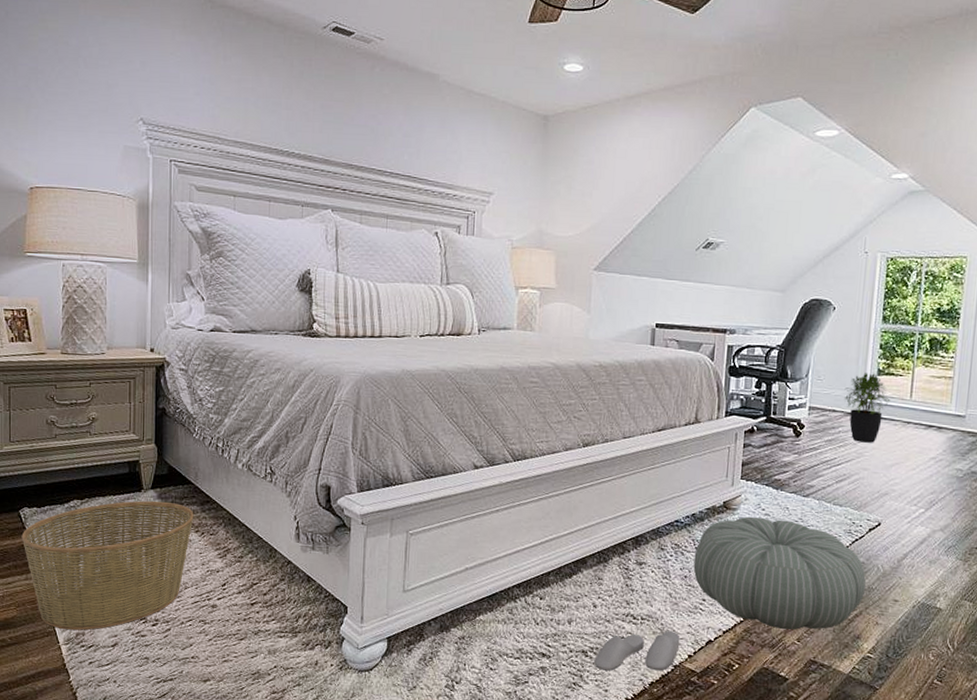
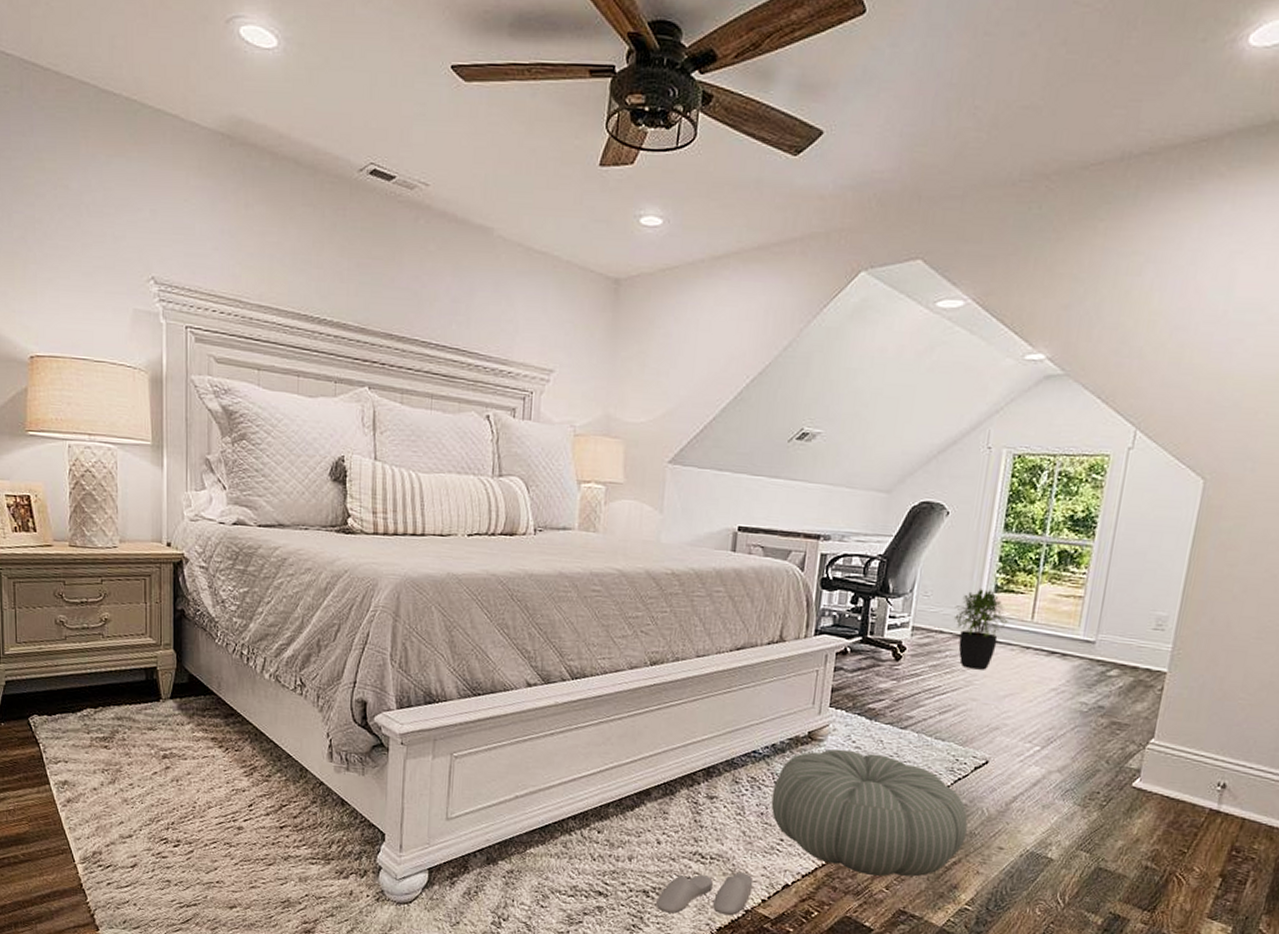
basket: present [21,501,194,631] -> none [32,711,217,849]

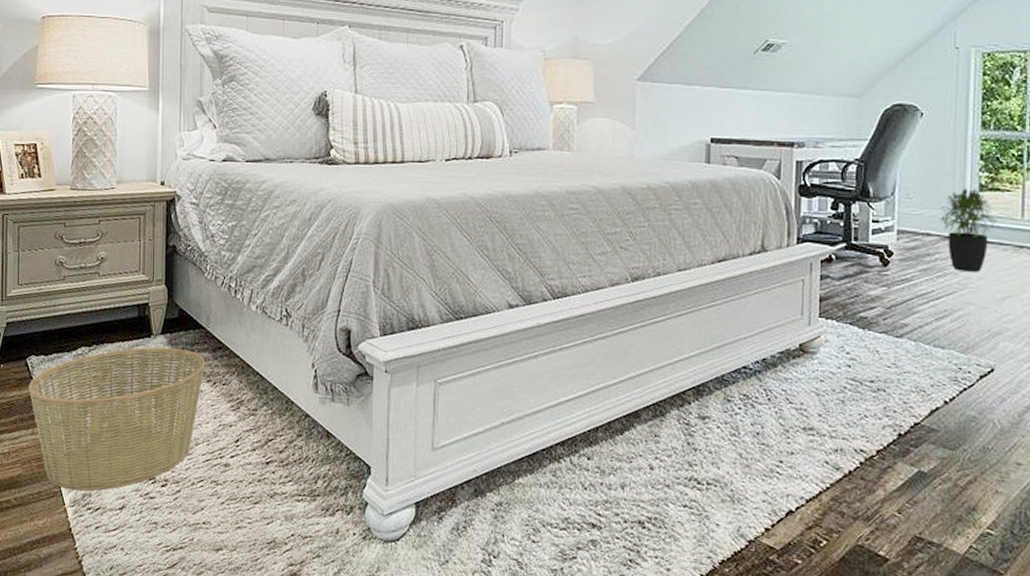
basket: none [32,711,217,849] -> present [28,347,206,491]
slippers: present [656,872,754,916] -> none [653,498,754,547]
pouf: present [771,749,968,877] -> none [766,361,979,499]

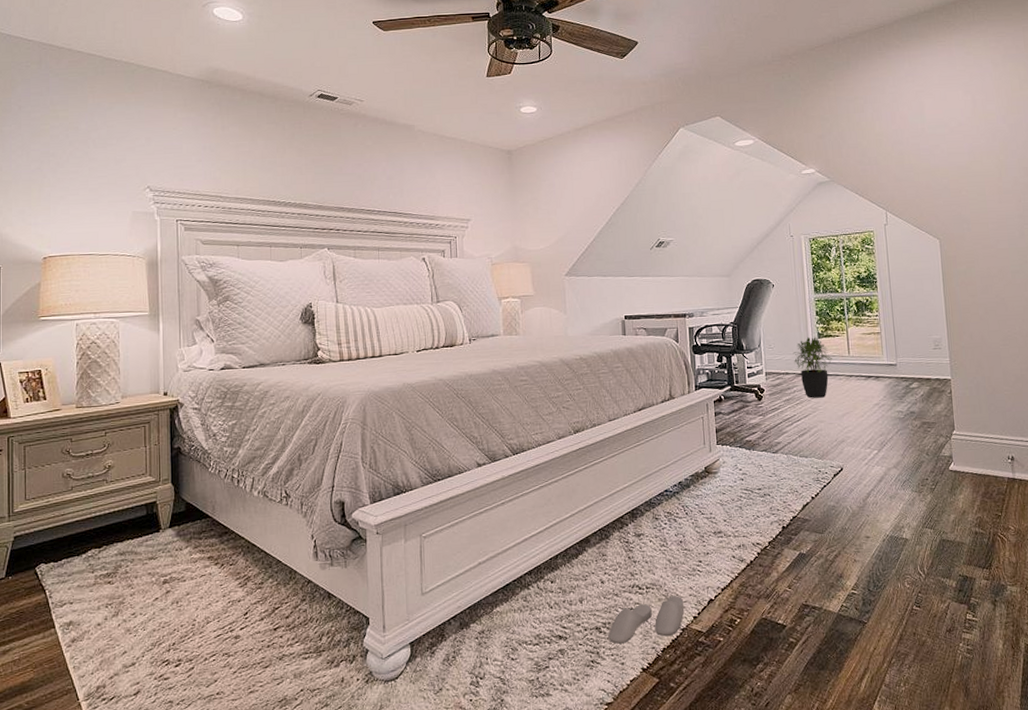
basket: present [28,347,206,491] -> none [38,538,213,685]
slippers: none [653,498,754,547] -> present [608,596,684,644]

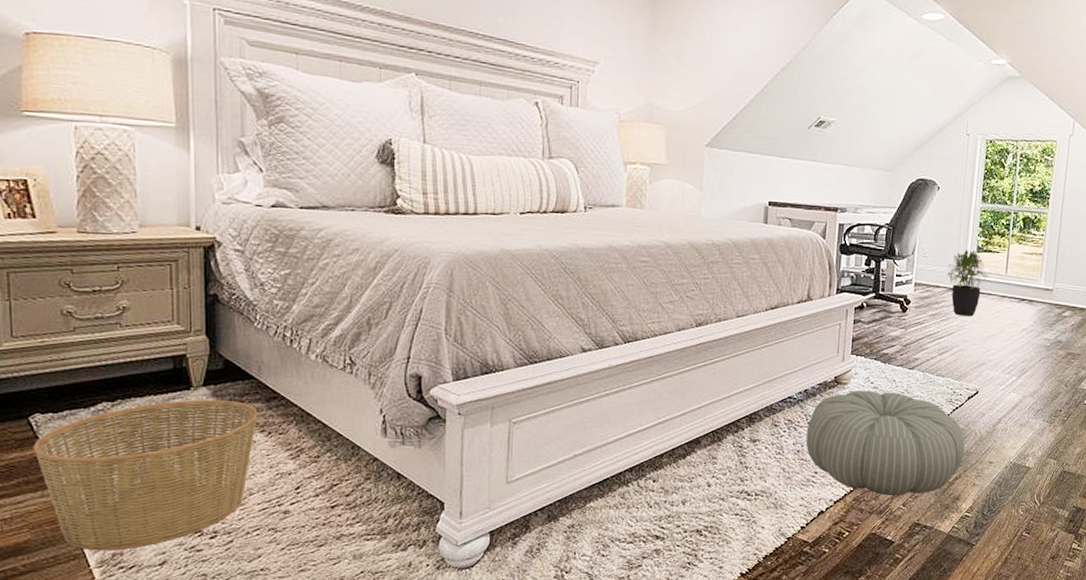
basket: none [38,538,213,685] -> present [33,399,258,551]
slippers: present [608,596,684,644] -> none [709,505,793,548]
pouf: none [686,476,840,579] -> present [806,390,965,496]

